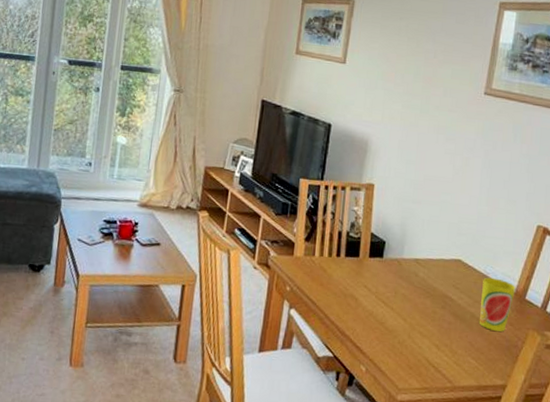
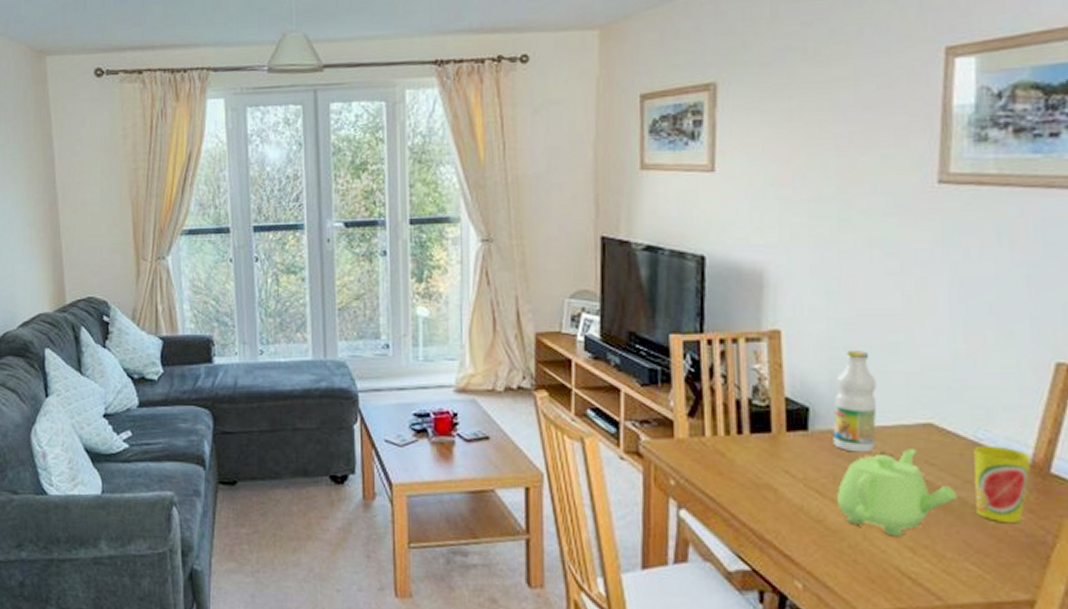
teapot: none [395,276,470,337] -> present [837,449,958,537]
bottle: none [398,204,430,277] -> present [833,351,877,453]

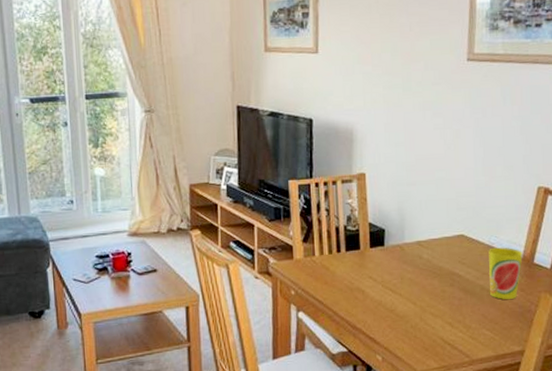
bottle: present [833,351,877,453] -> none [400,185,428,259]
teapot: present [837,449,958,537] -> none [404,253,479,317]

